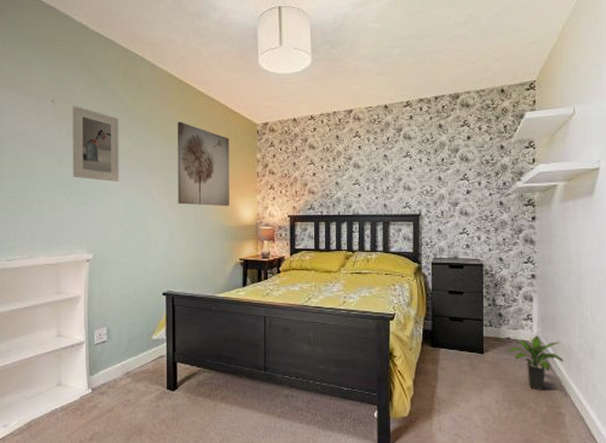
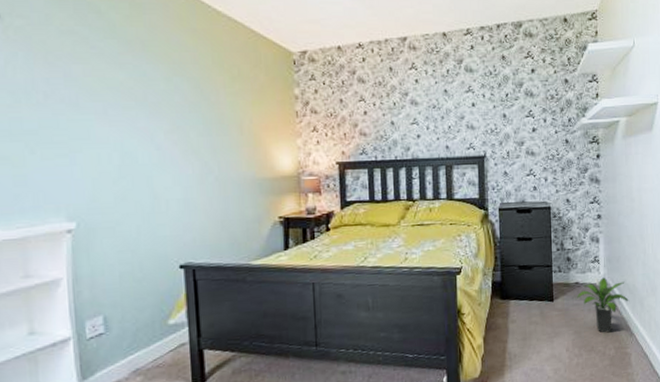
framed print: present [72,106,119,182] -> none [31,24,109,126]
wall art: present [178,122,229,206] -> none [188,48,262,154]

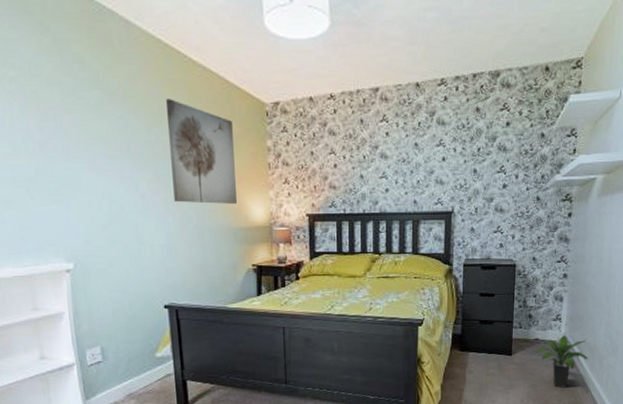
wall art: none [188,48,262,154] -> present [166,99,237,204]

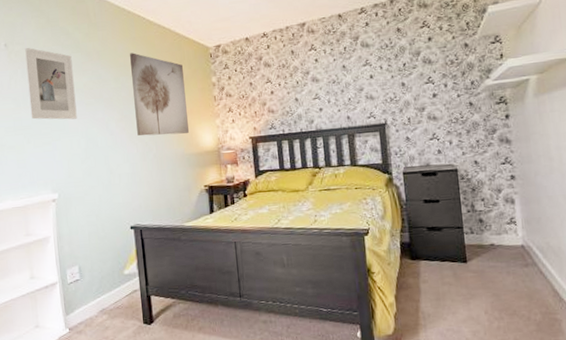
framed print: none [23,75,97,174] -> present [25,48,77,120]
potted plant: present [536,335,588,388] -> none [493,239,555,297]

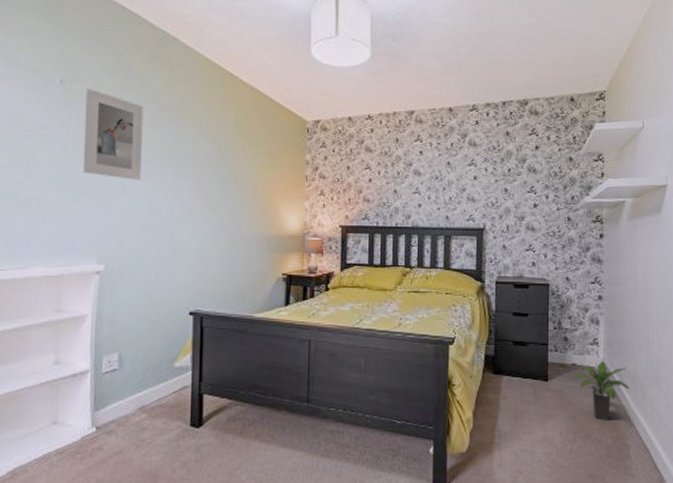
wall art: present [130,53,189,136] -> none [212,114,274,213]
potted plant: none [493,239,555,297] -> present [573,361,629,420]

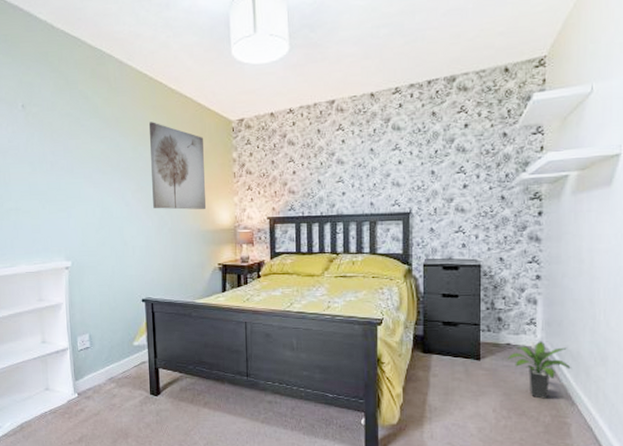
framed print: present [82,89,144,180] -> none [42,110,93,188]
wall art: none [212,114,274,213] -> present [149,122,206,210]

